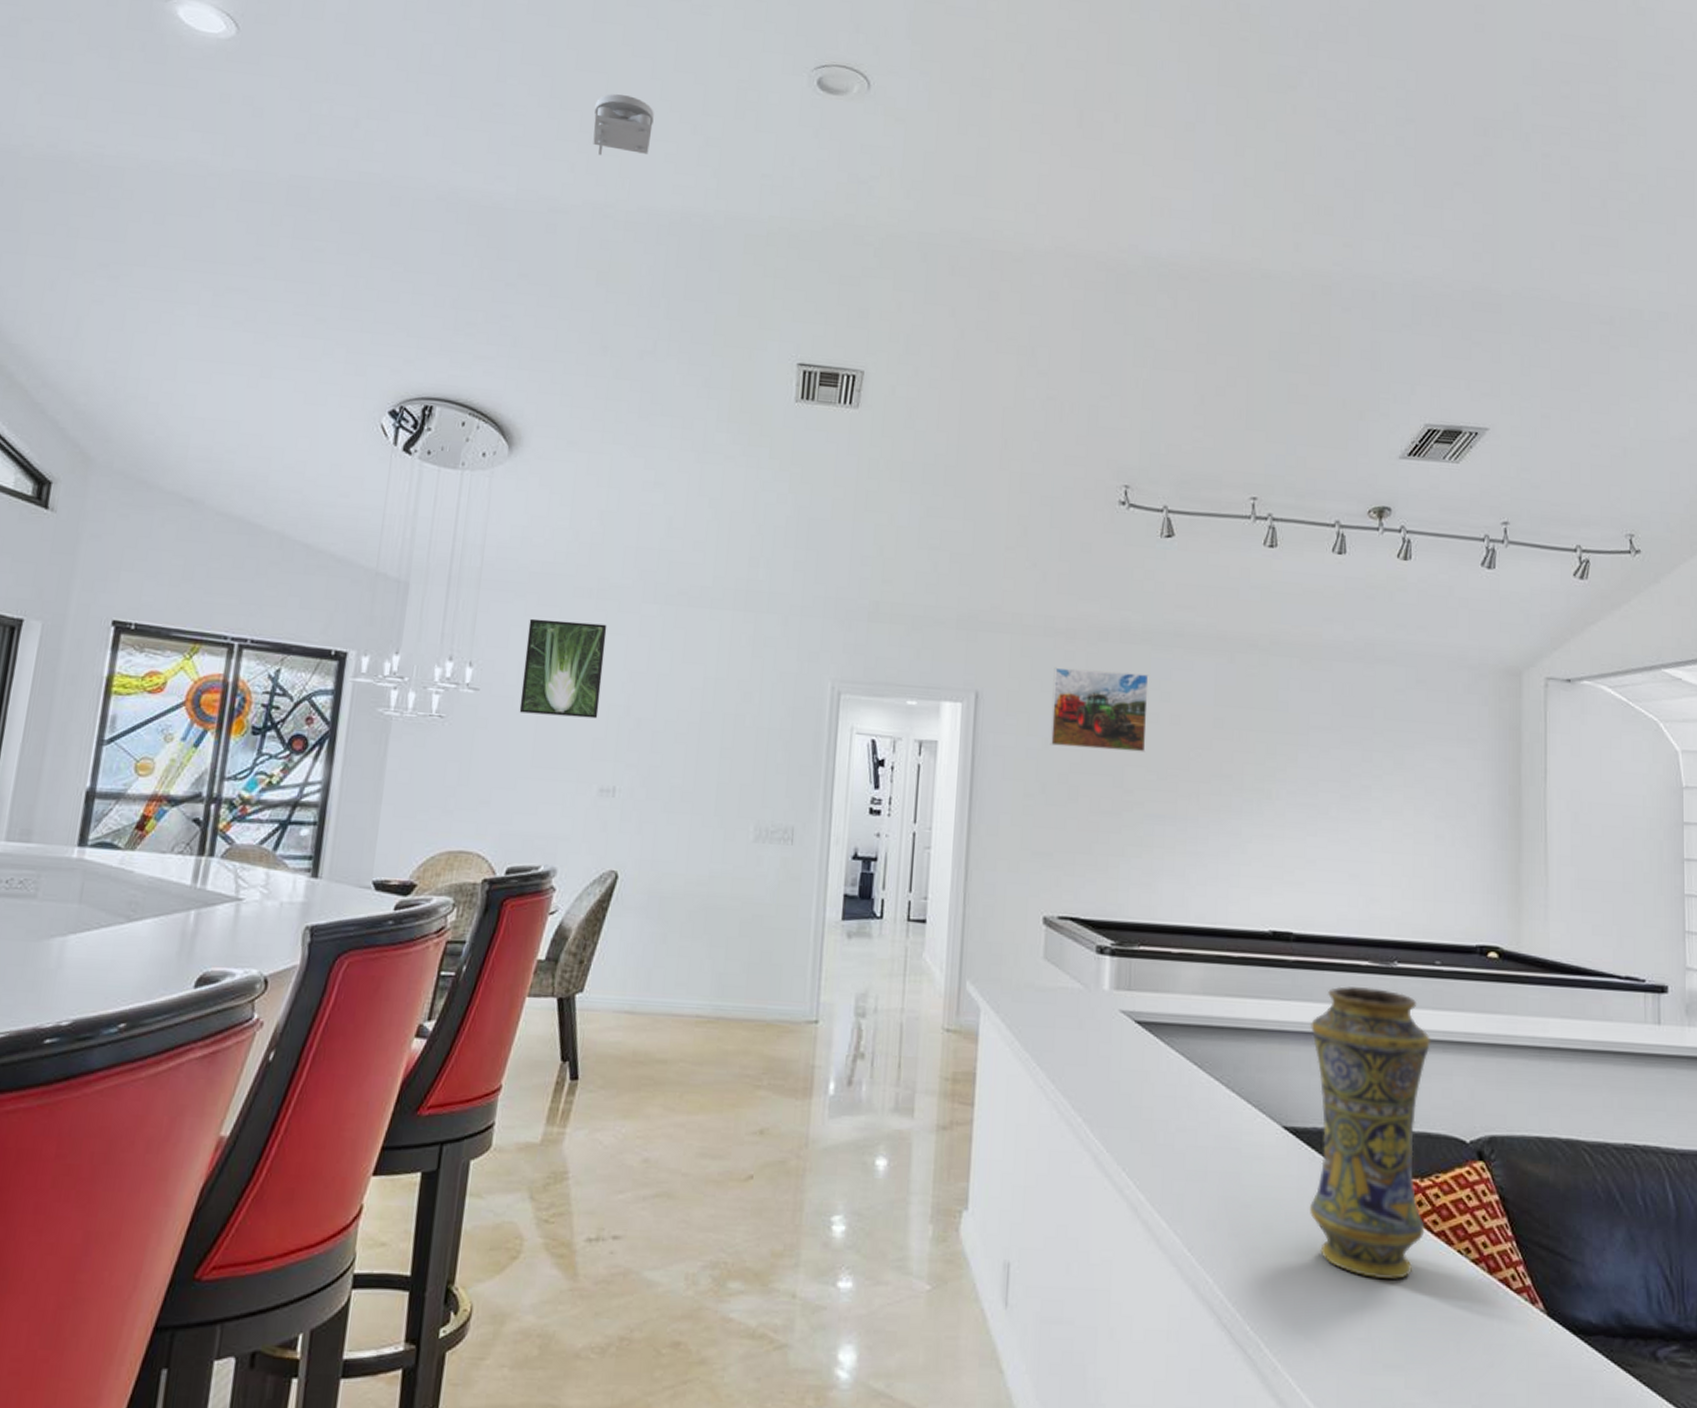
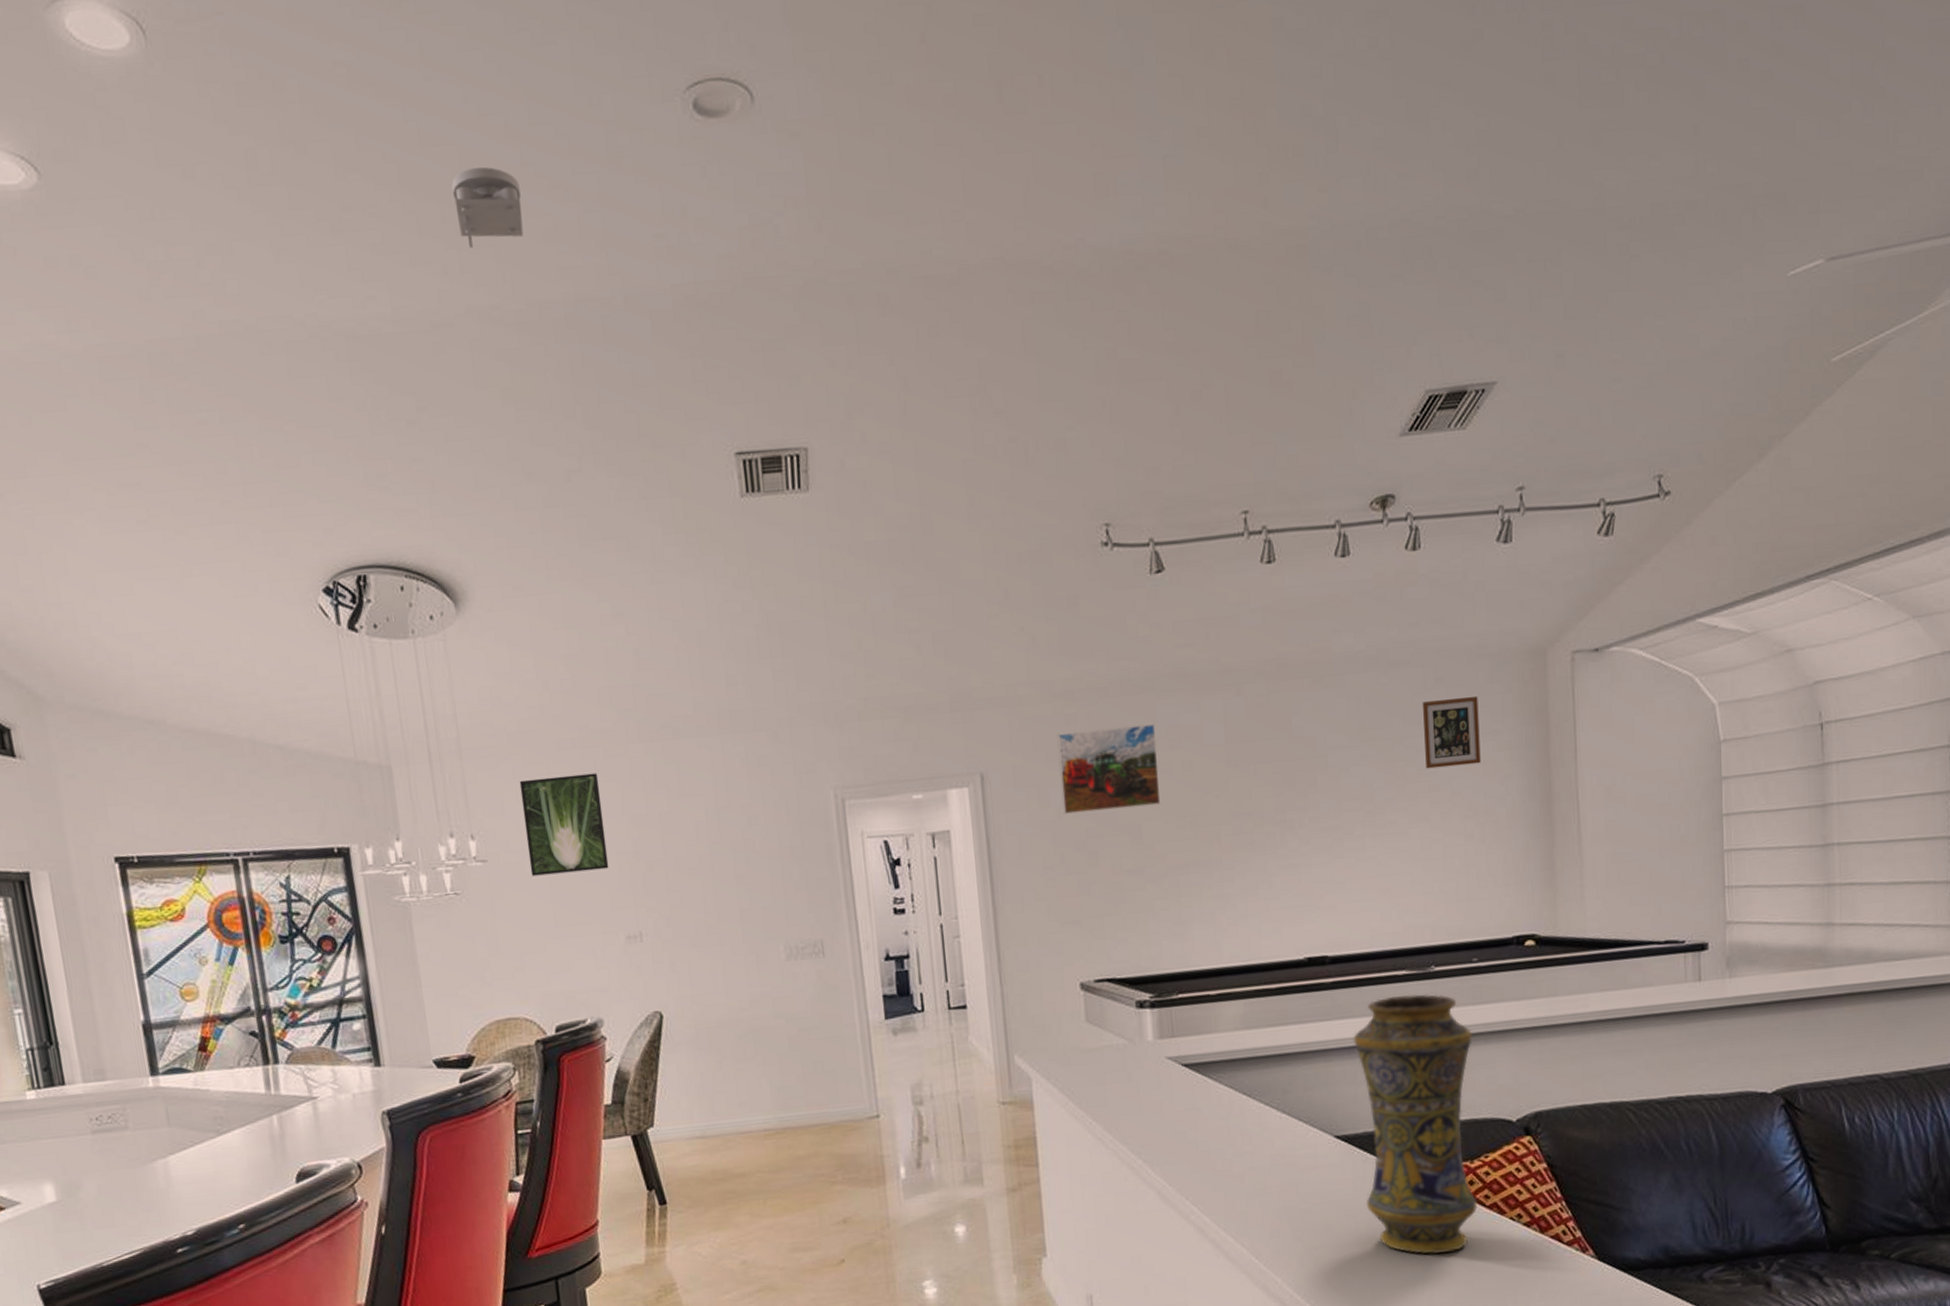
picture frame: none [1403,700,1456,768] -> present [1423,695,1481,769]

